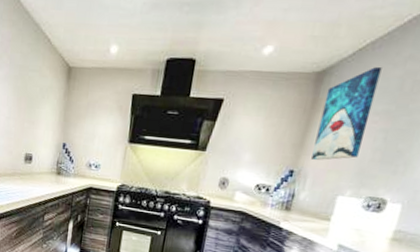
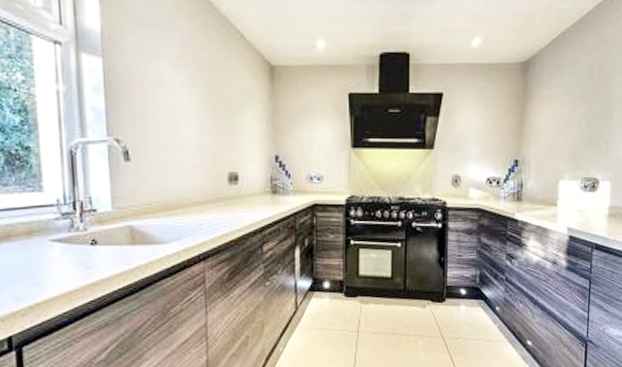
wall art: present [311,66,382,161] -> none [531,55,574,148]

